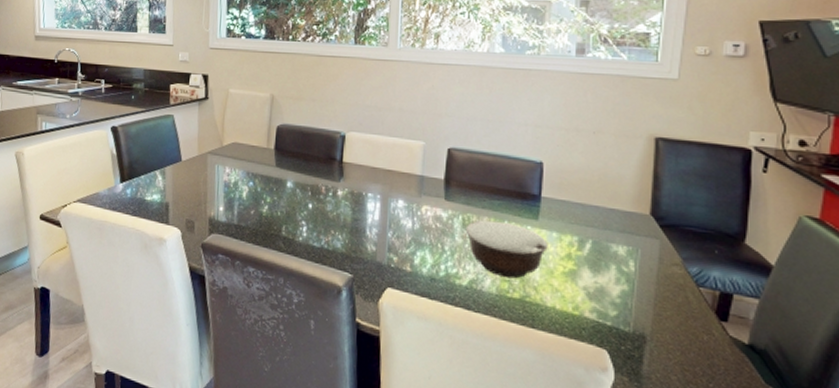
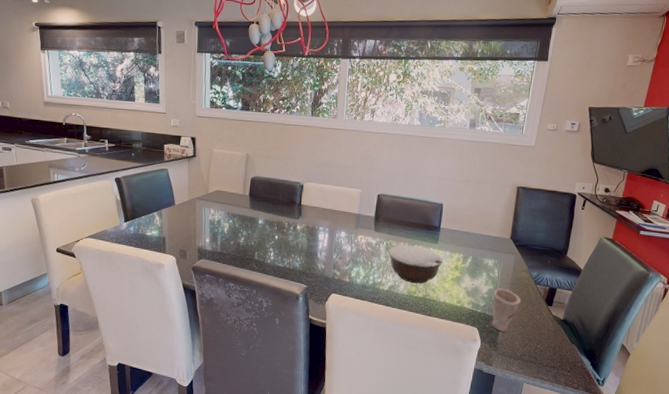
cup: none [629,289,676,359] -> present [492,288,522,332]

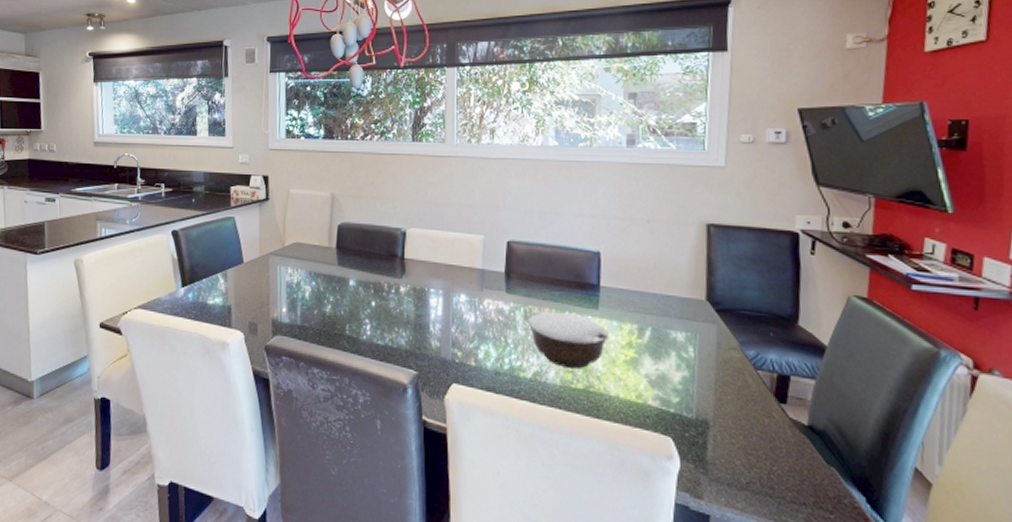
cup: present [492,288,522,332] -> none [690,375,736,444]

